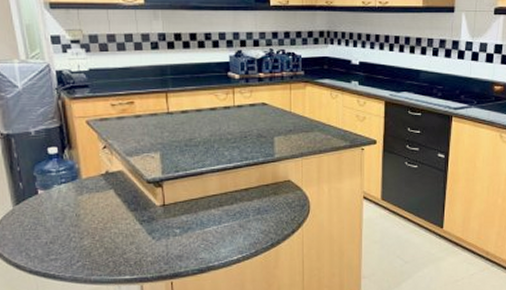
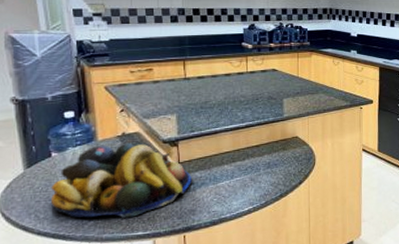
fruit bowl: none [40,182,178,260] -> present [51,143,192,218]

